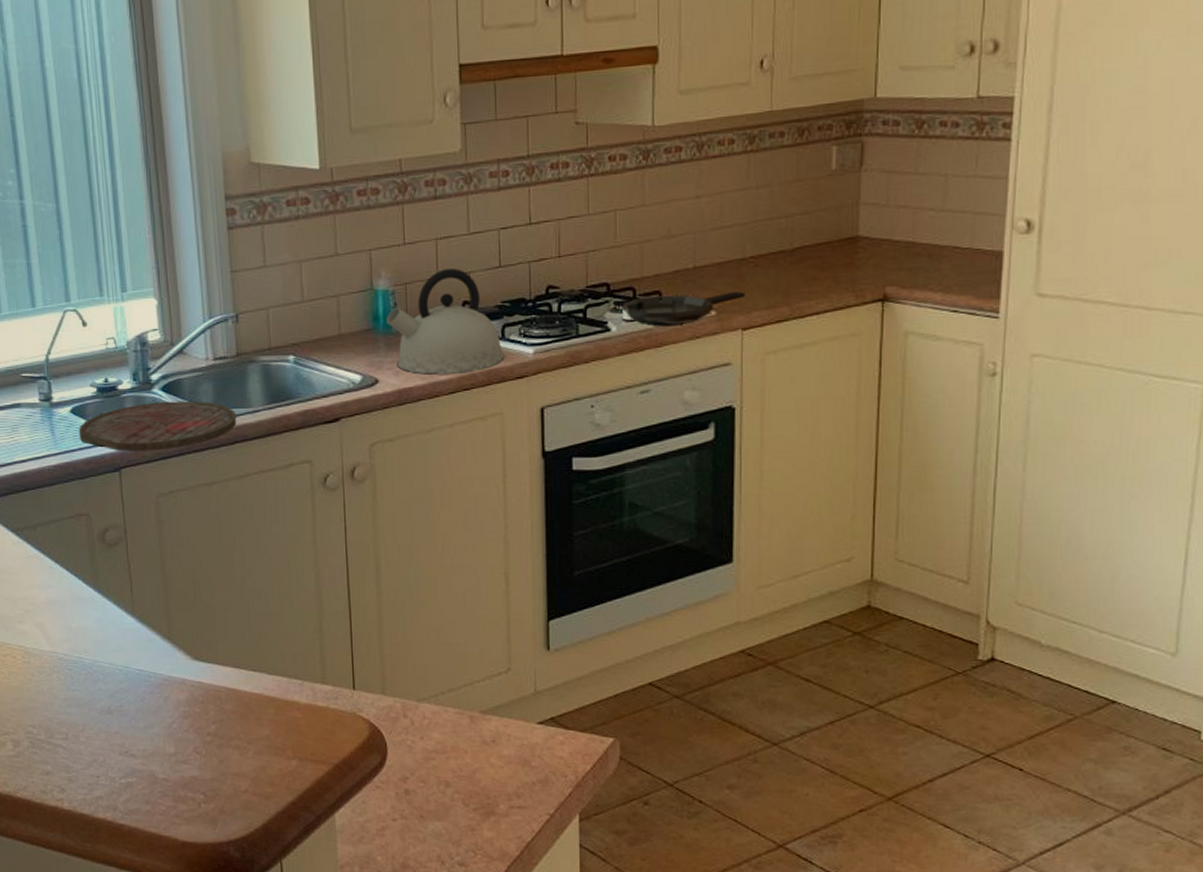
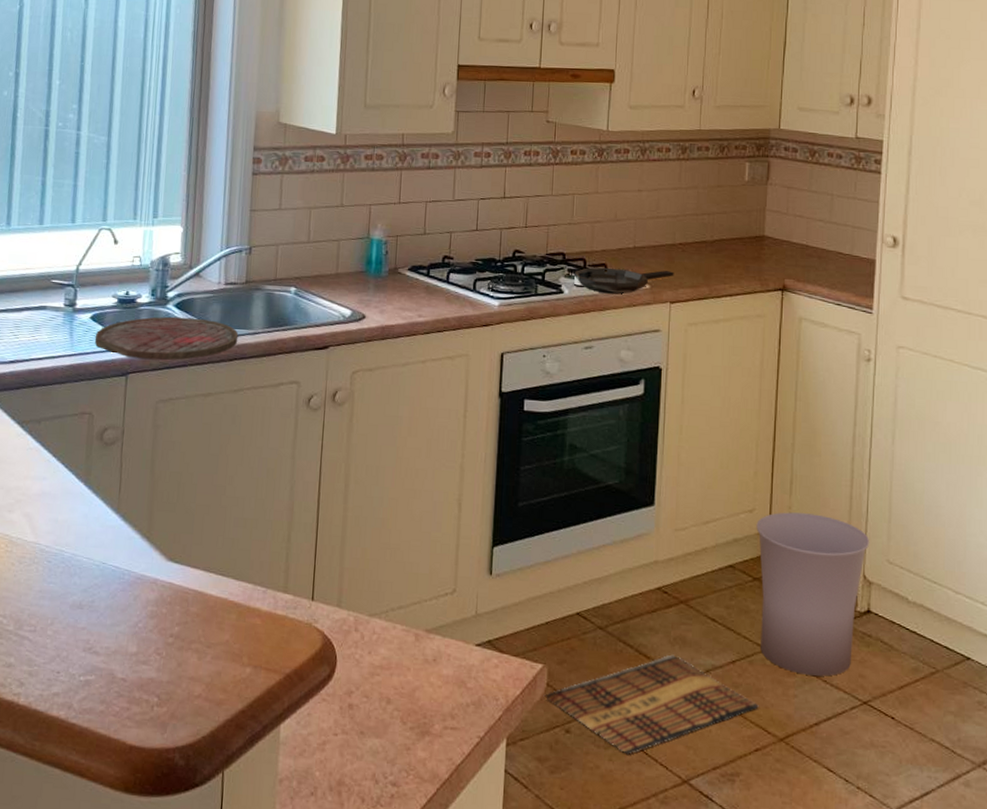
kettle: present [386,268,505,376] -> none [378,227,475,318]
doormat: none [616,719,863,823] -> present [543,654,759,754]
waste bin: none [855,557,995,731] -> present [756,512,870,677]

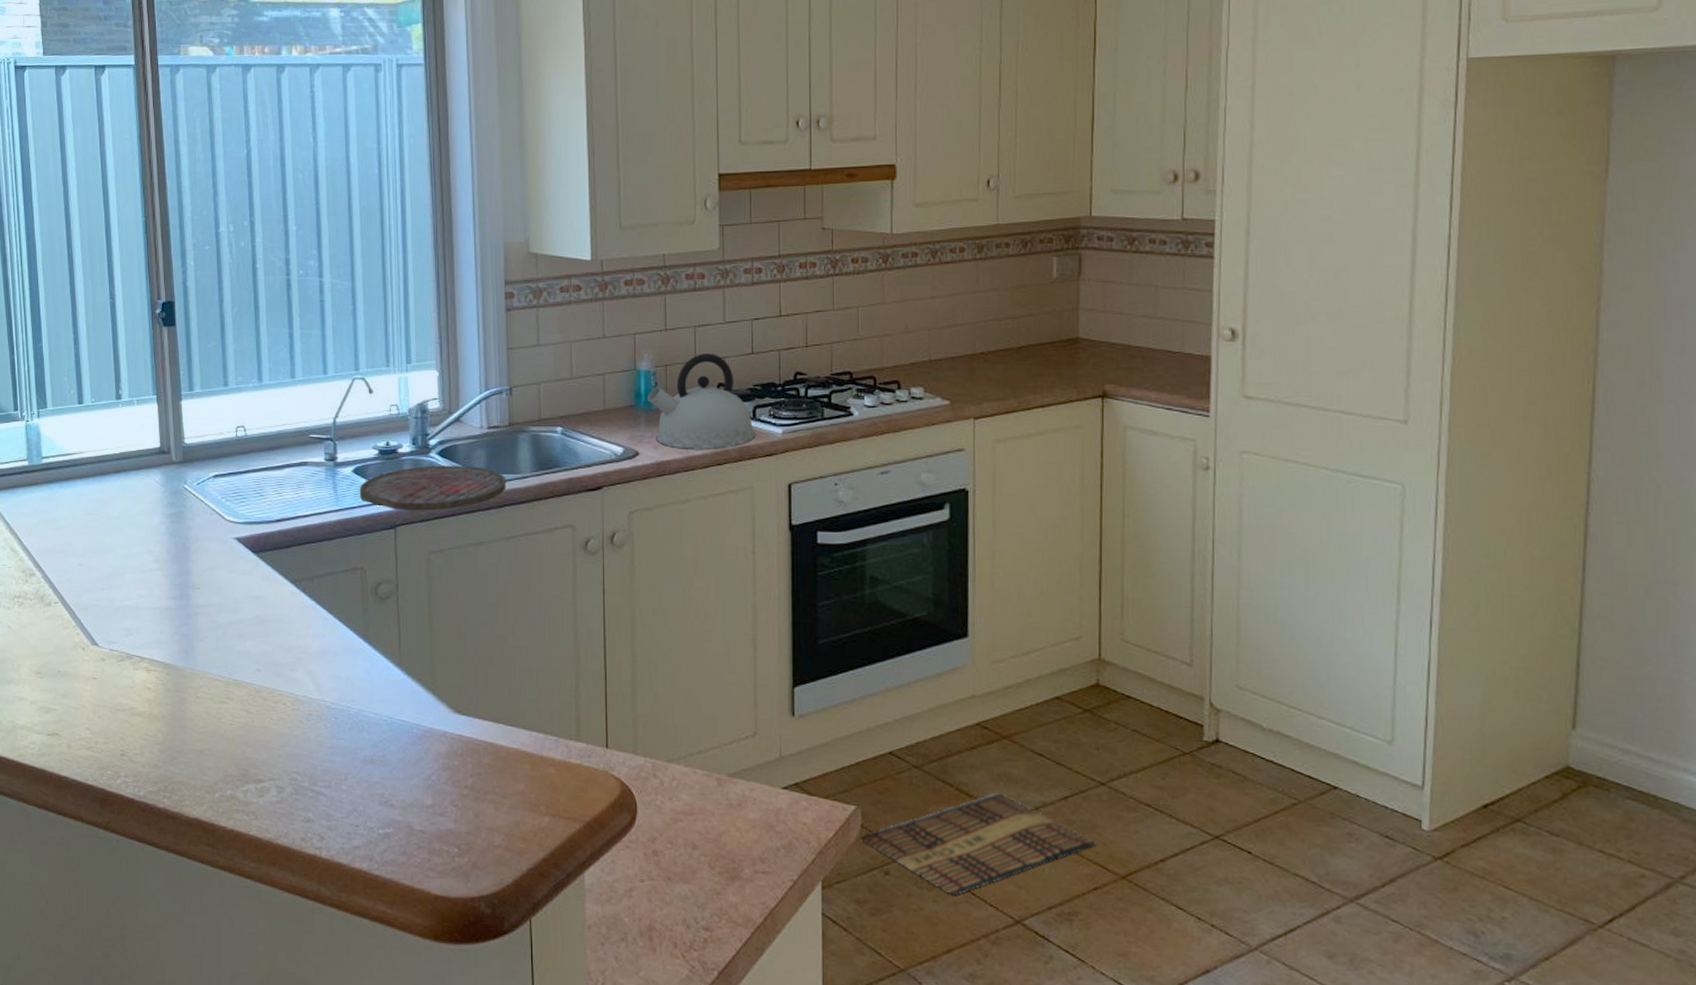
kettle: none [378,227,475,318] -> present [648,353,756,451]
frying pan: present [575,267,674,295] -> none [864,384,977,413]
waste bin: present [756,512,870,677] -> none [1084,638,1216,811]

